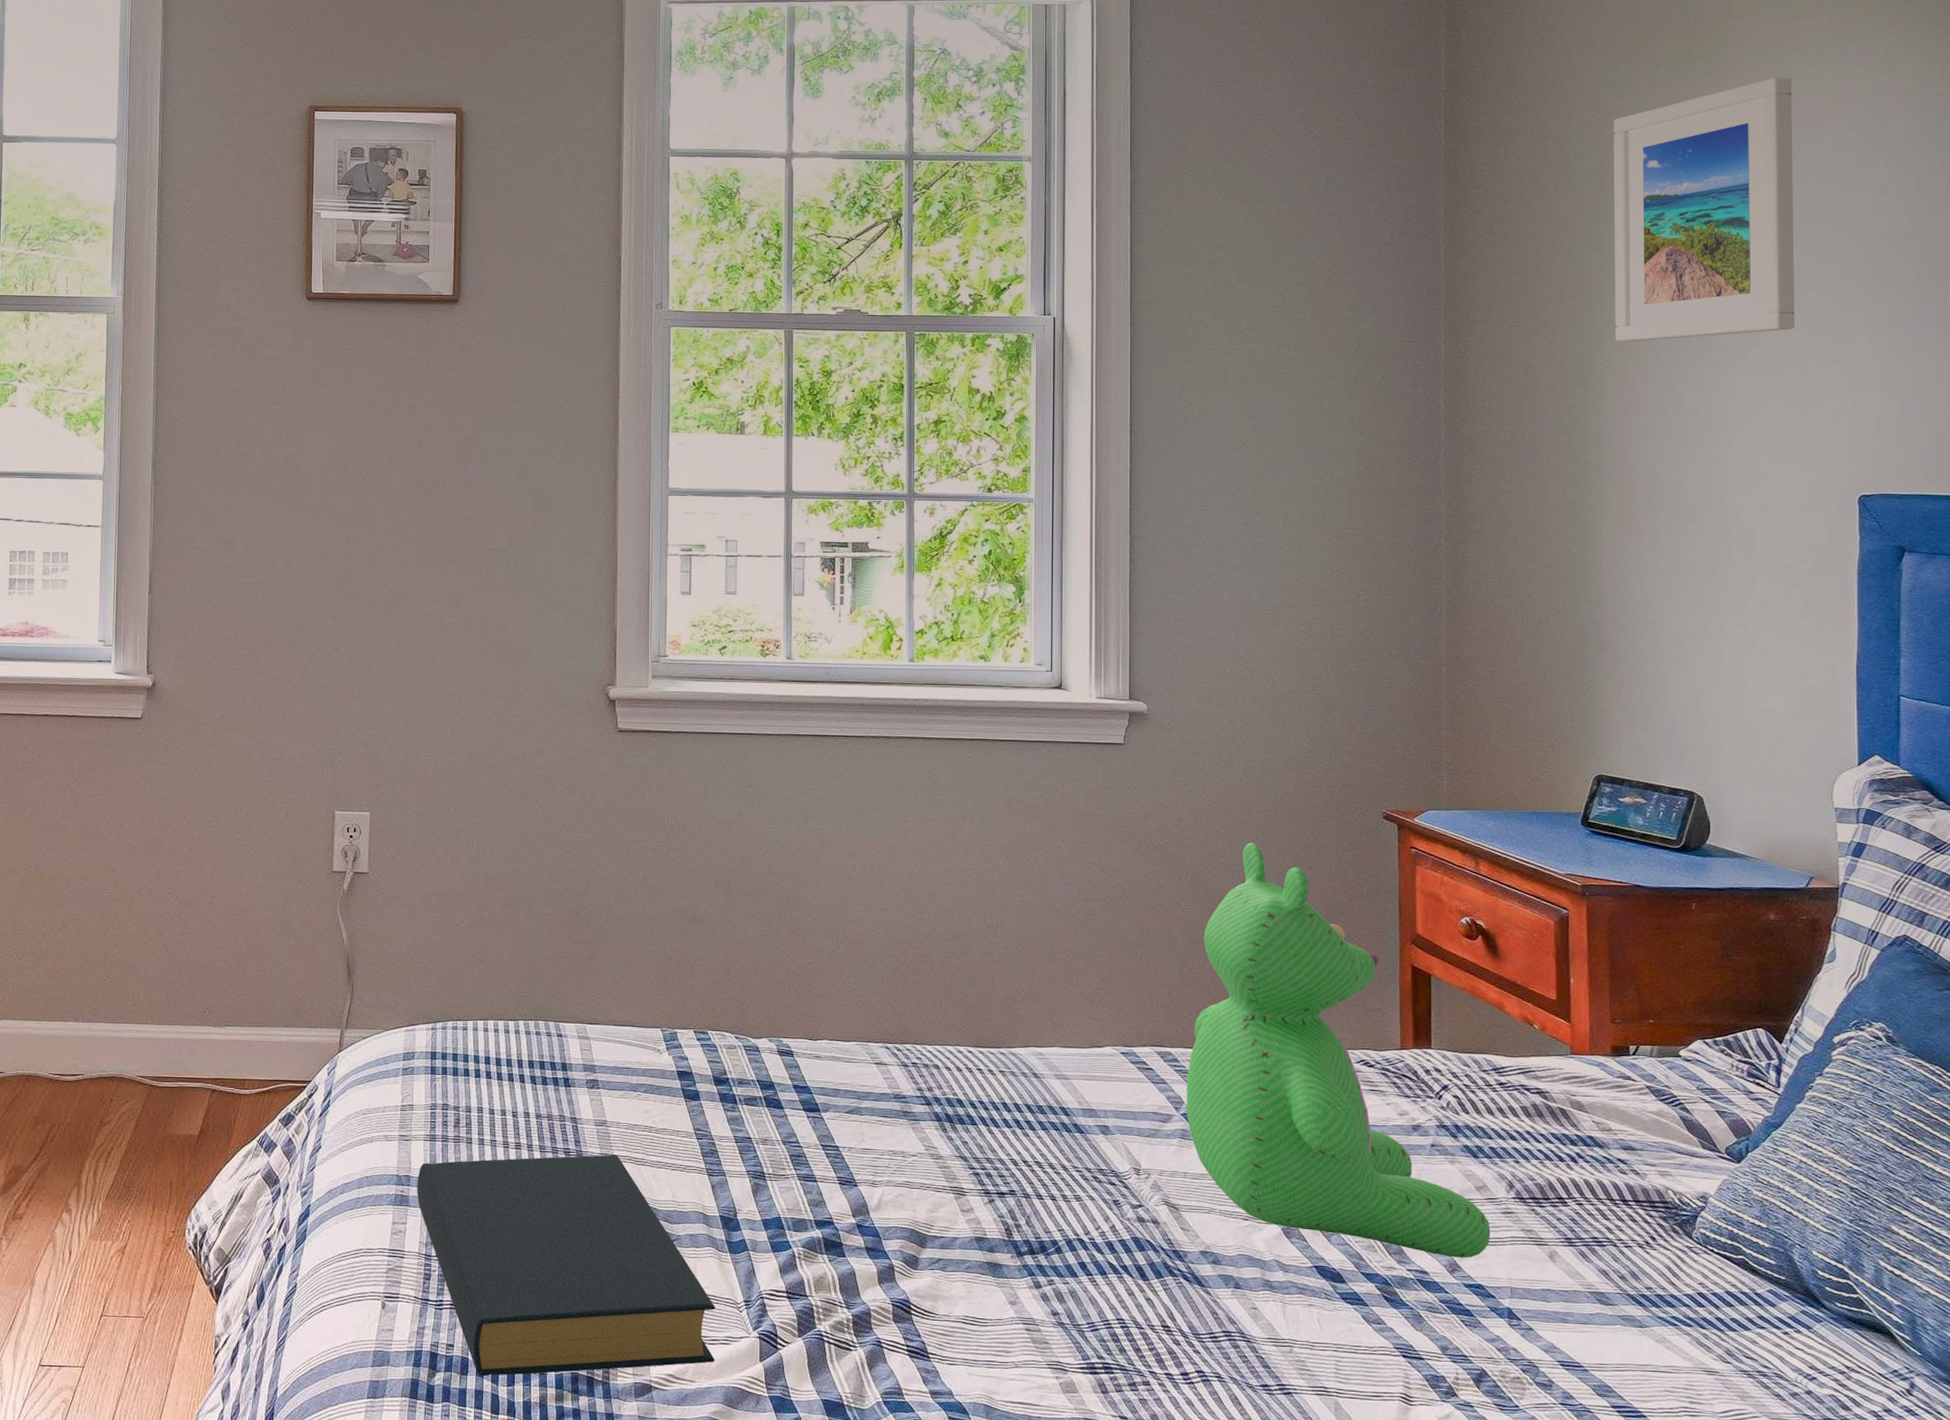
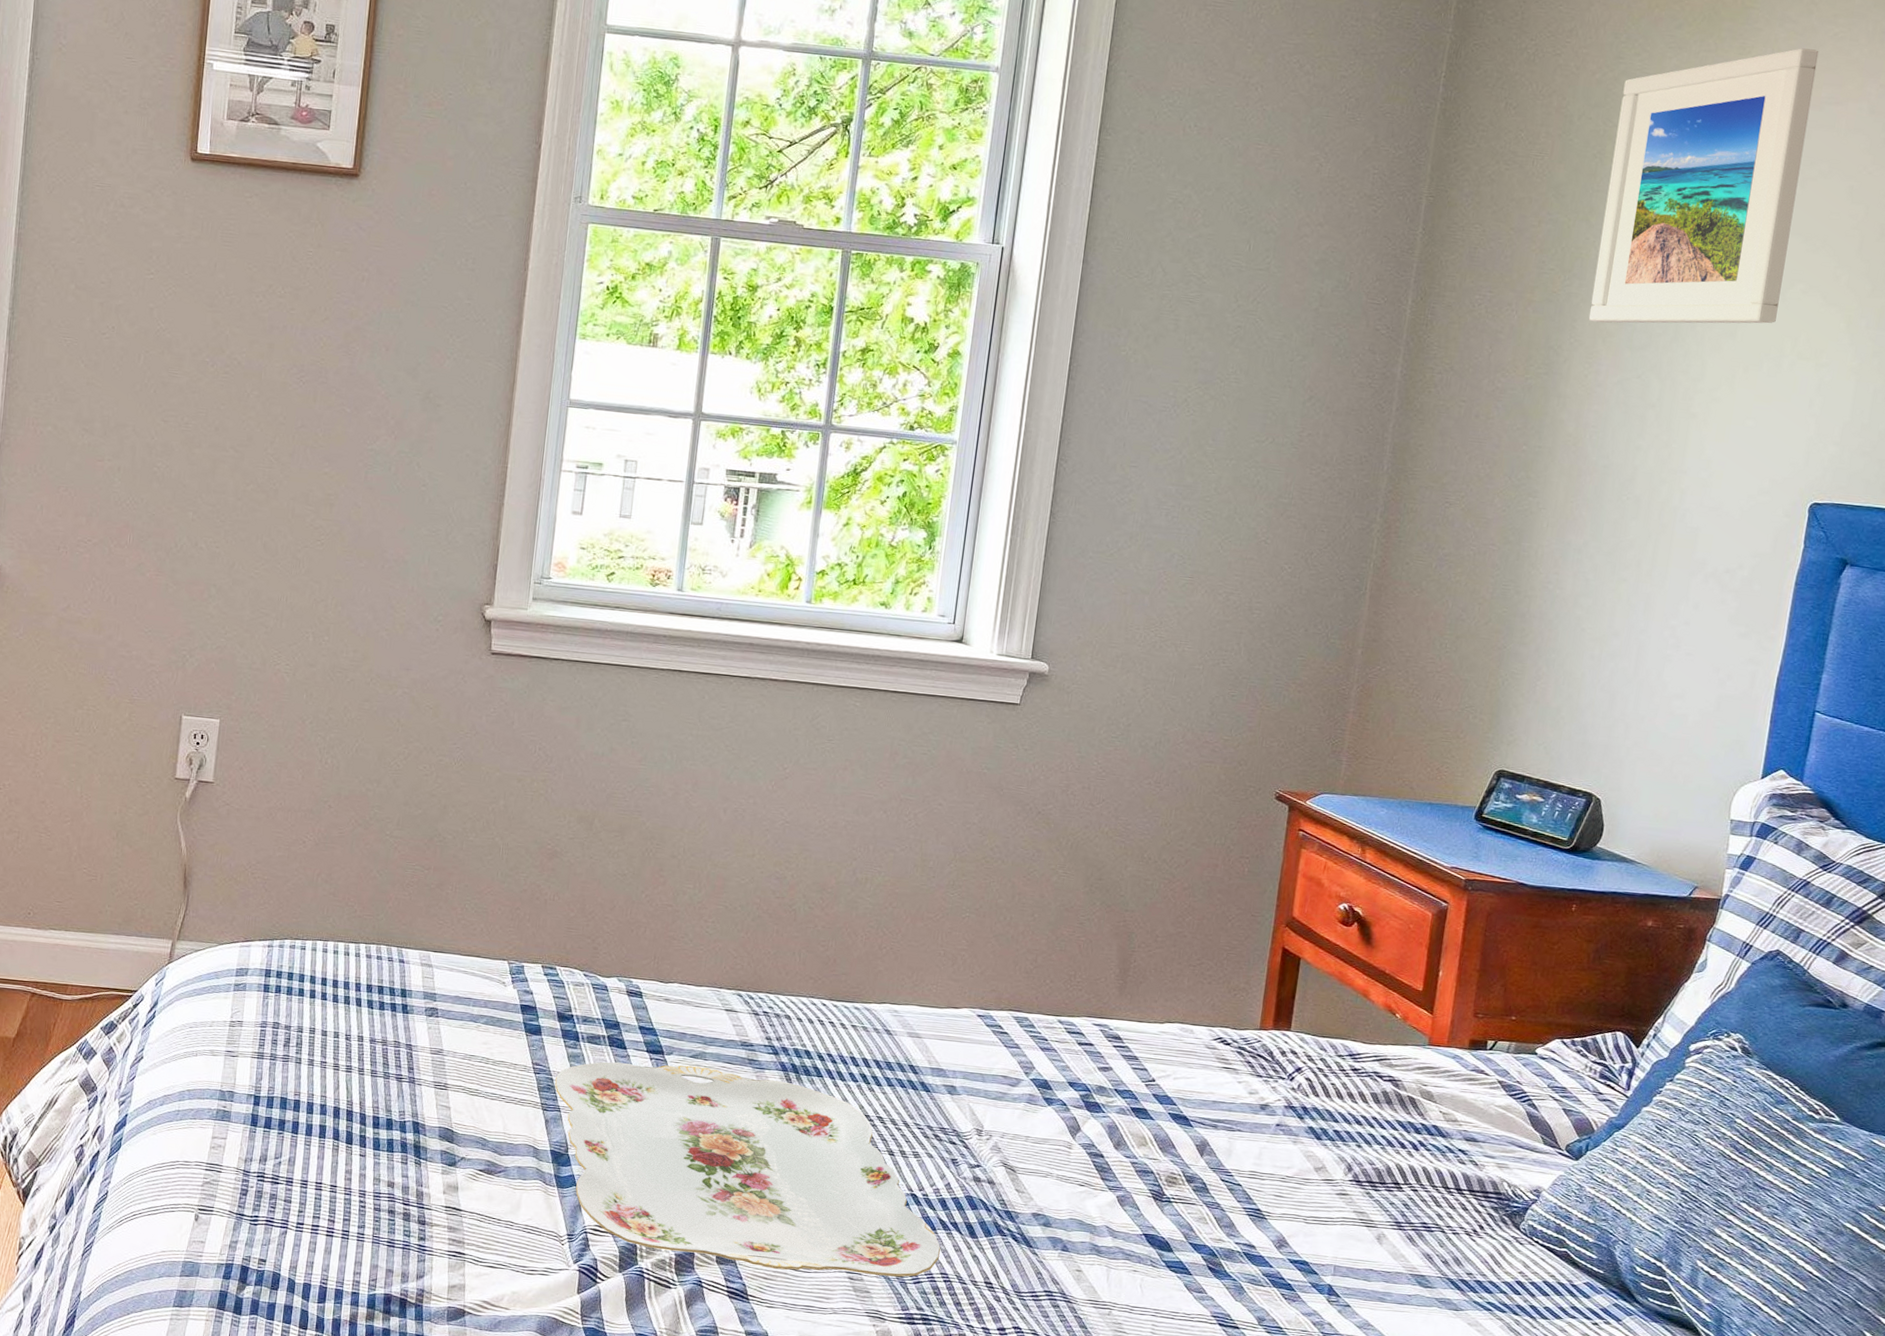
hardback book: present [417,1154,715,1377] -> none [239,1080,537,1293]
serving tray: none [717,1121,1114,1326] -> present [554,1062,941,1277]
teddy bear: present [1187,842,1491,1258] -> none [1036,813,1323,1235]

